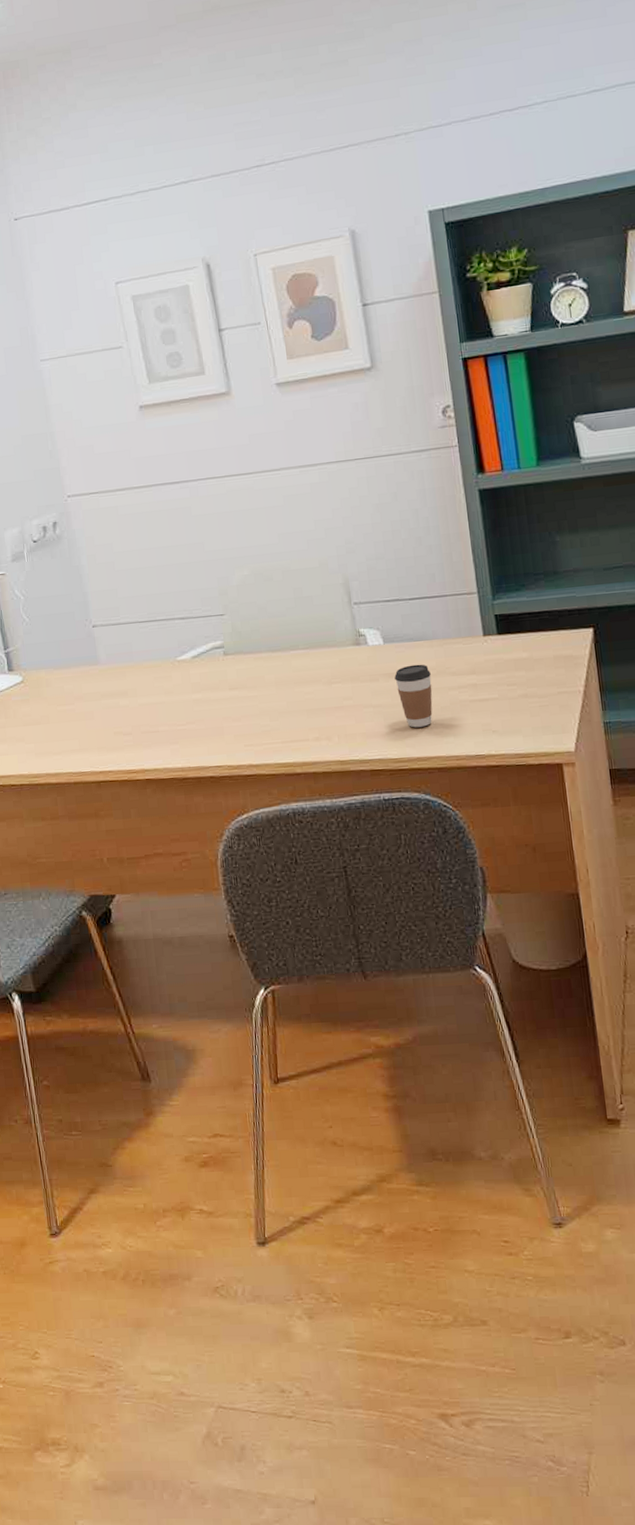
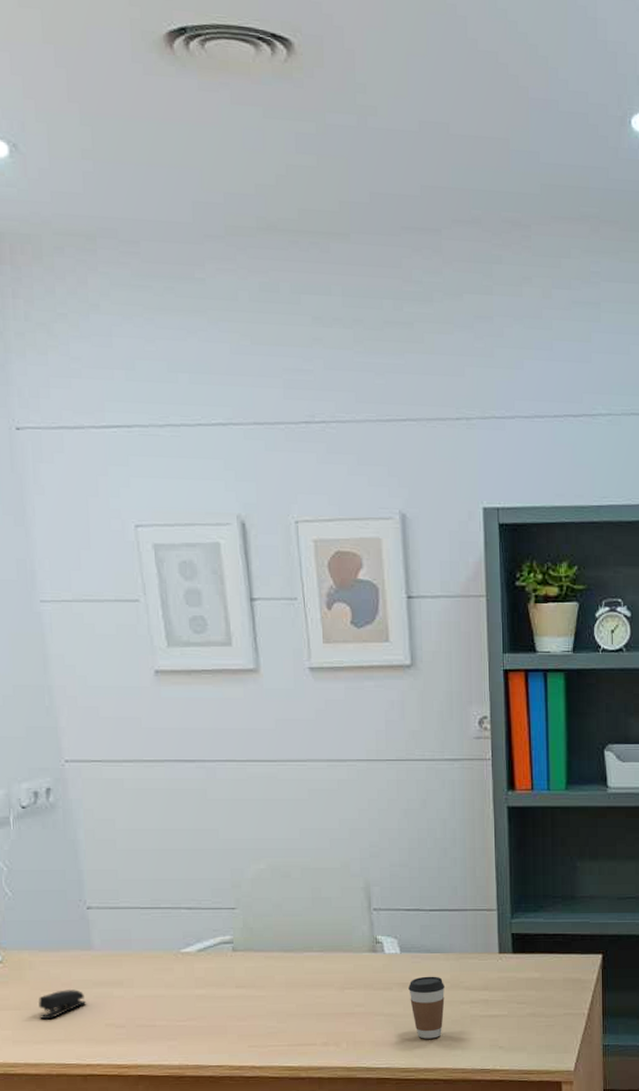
stapler: none [55,702,97,732] -> present [38,989,87,1020]

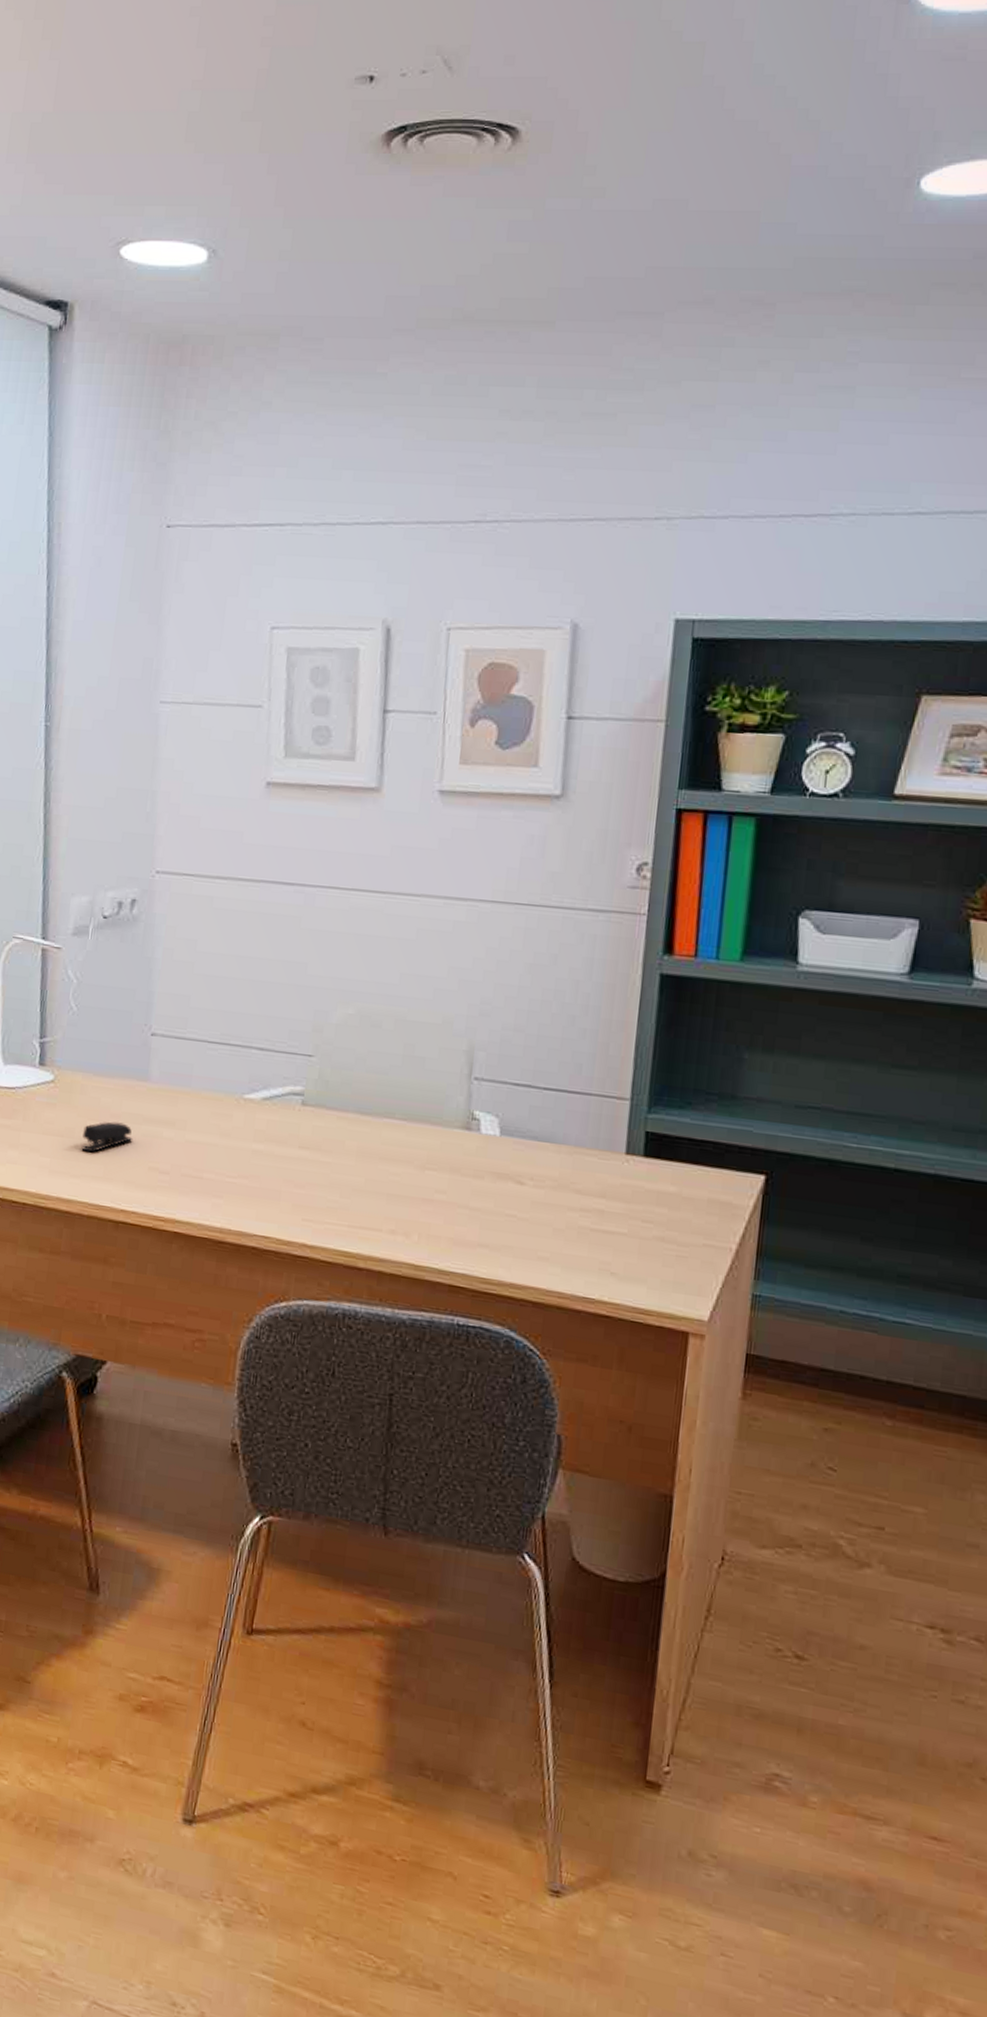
coffee cup: present [408,976,446,1039] -> none [504,1168,551,1248]

